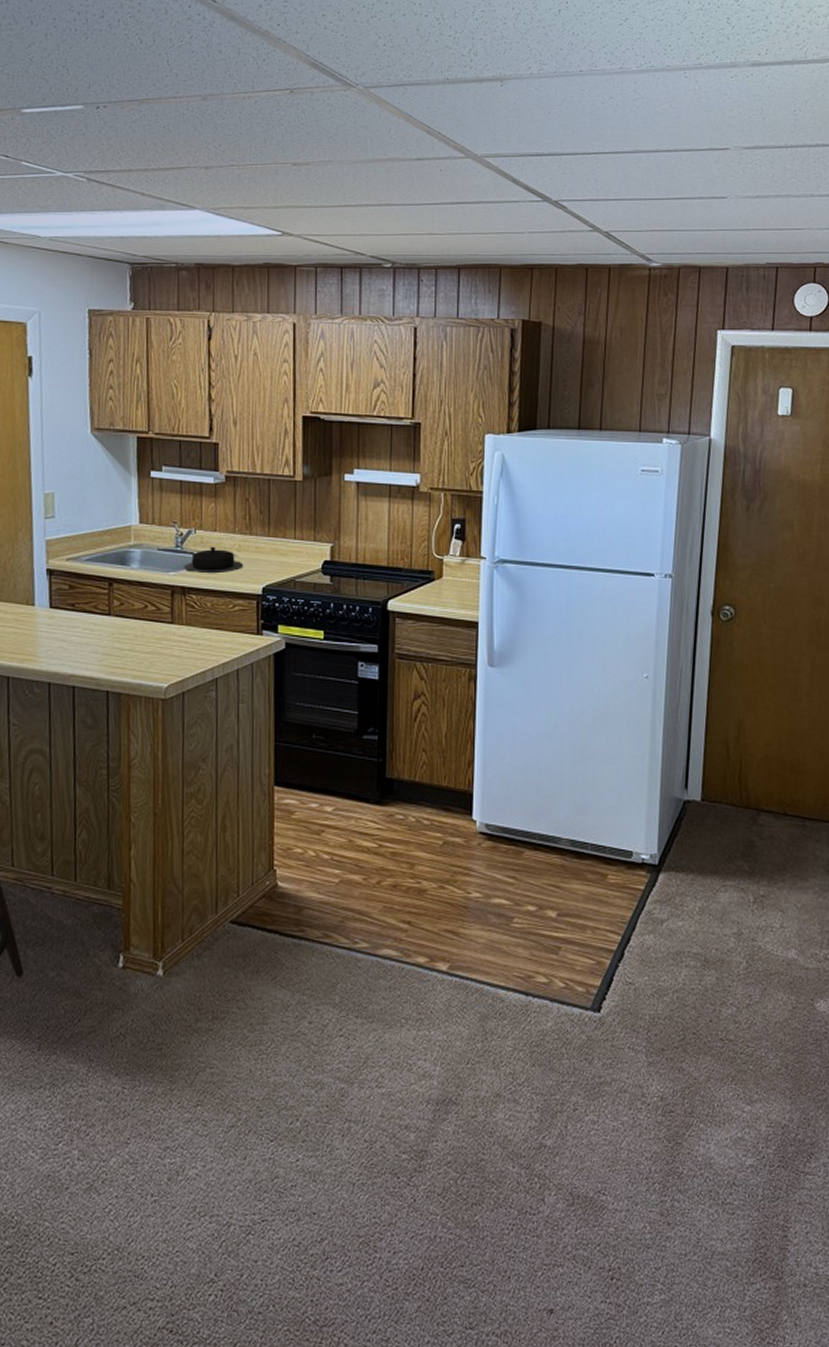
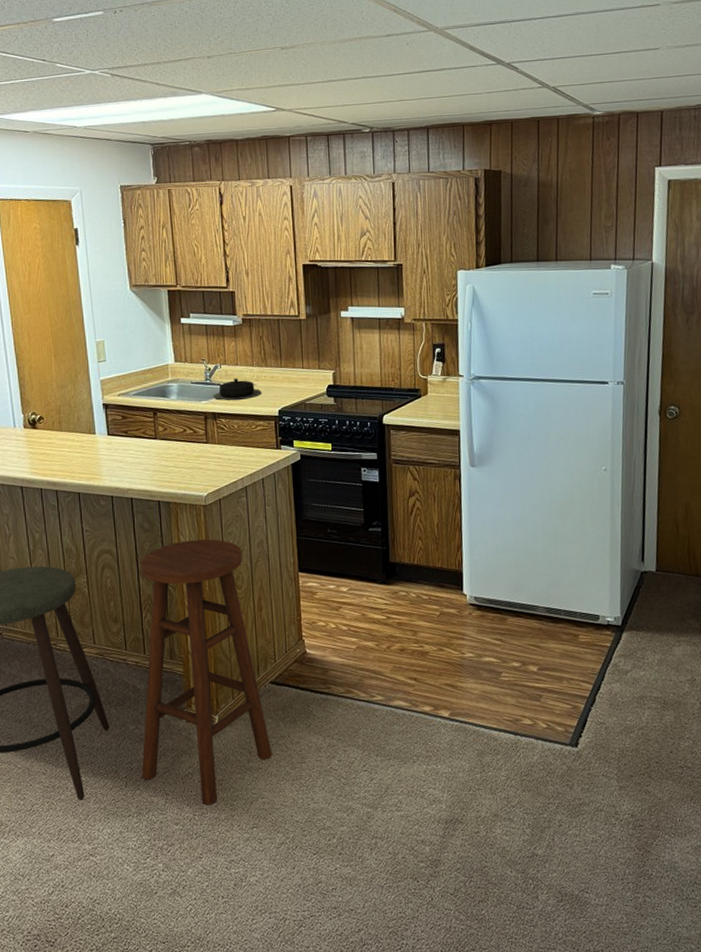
bar stool: none [60,741,228,1076] -> present [141,539,273,806]

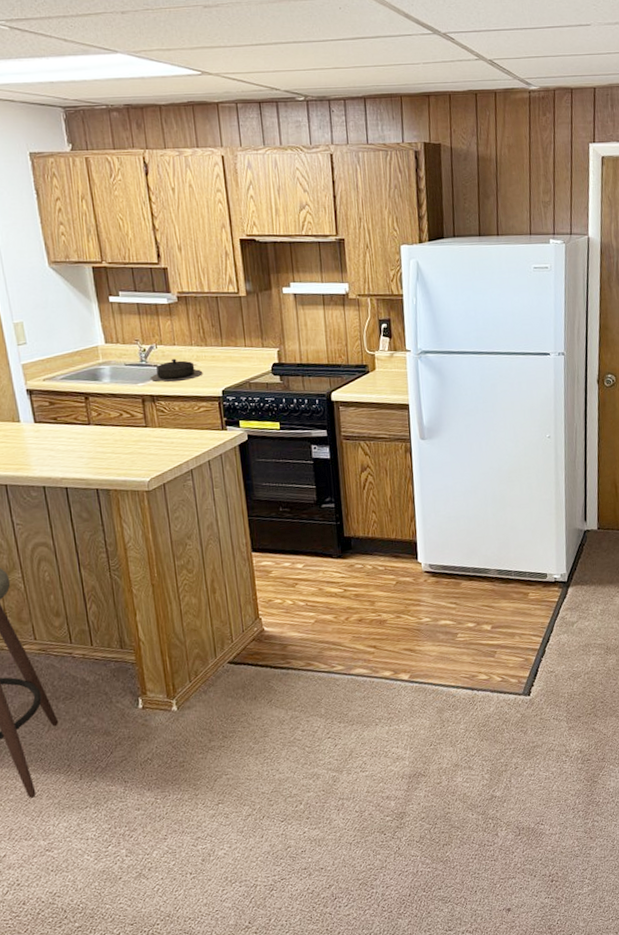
bar stool: present [141,539,273,806] -> none [81,524,235,788]

